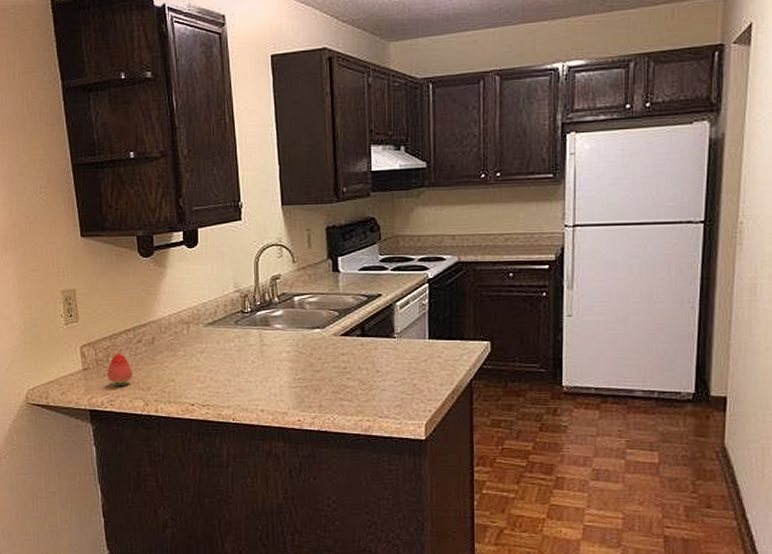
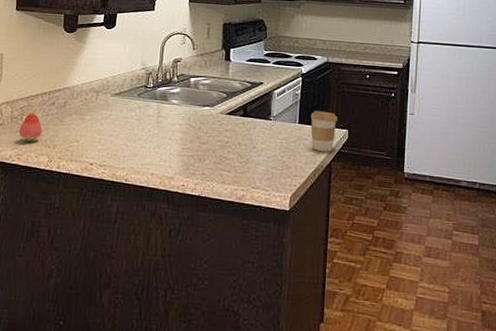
coffee cup: none [442,321,476,369] -> present [310,110,337,152]

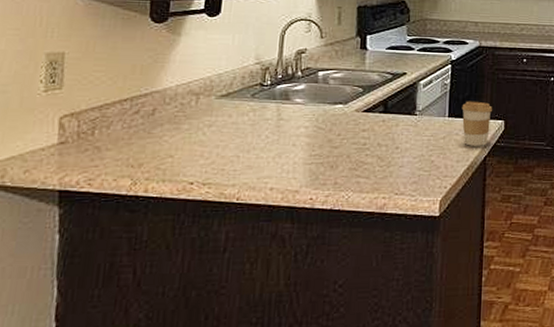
fruit: present [18,113,42,142] -> none [88,125,123,163]

